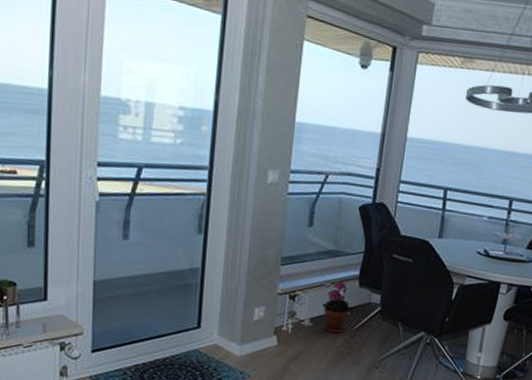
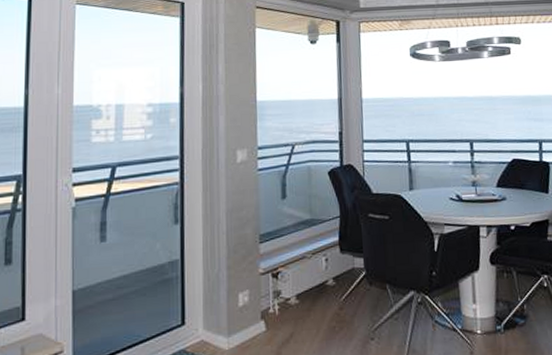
potted plant: present [322,280,353,334] -> none [306,250,338,308]

